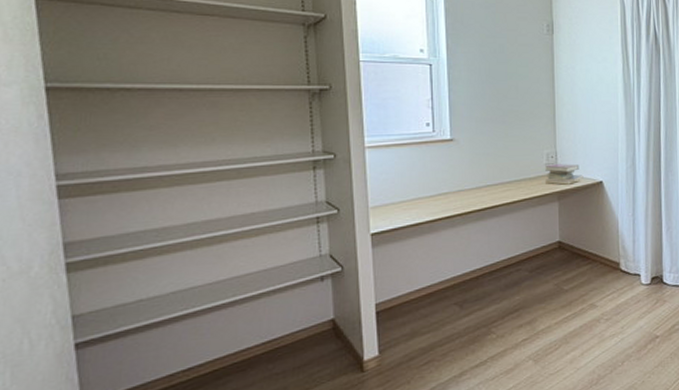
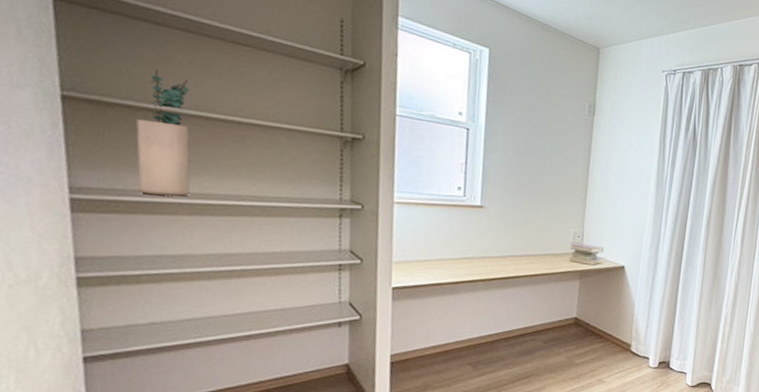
vase: none [115,50,169,172] -> present [135,70,191,197]

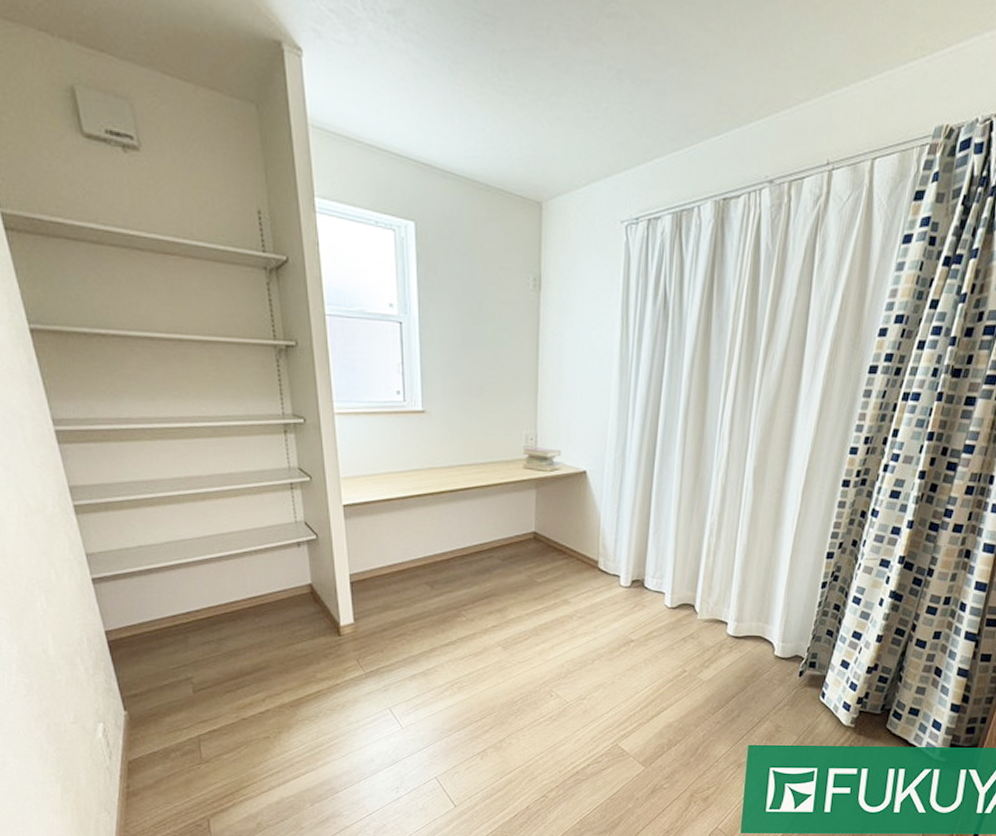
vase: present [135,70,191,197] -> none [94,292,149,423]

